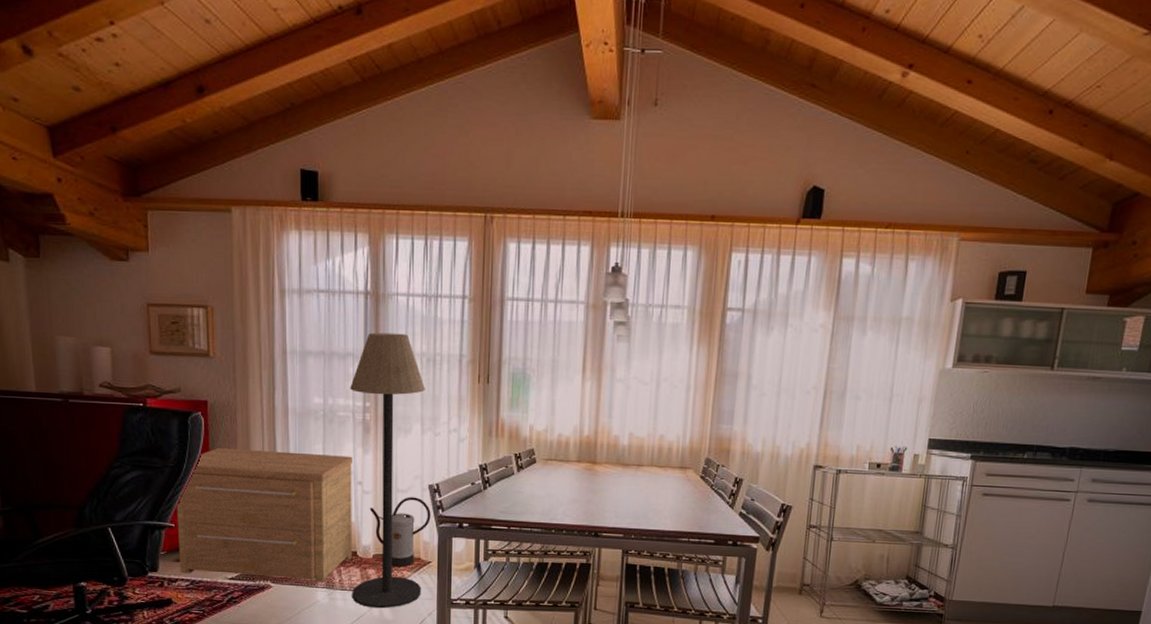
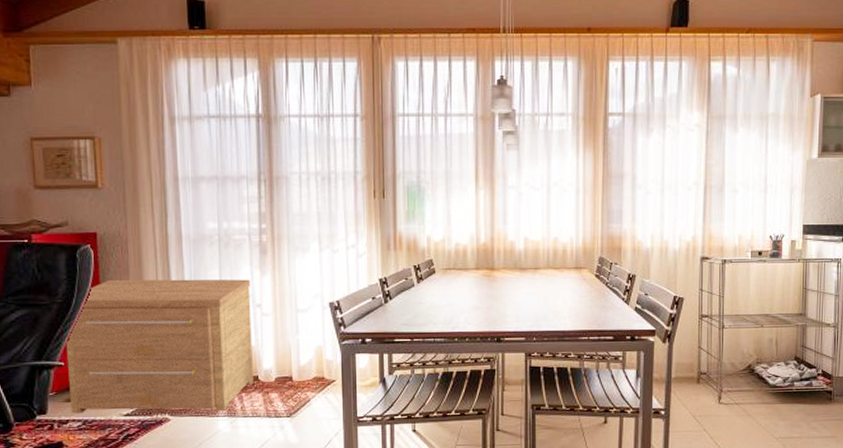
floor lamp: present [350,332,425,609] -> none [245,154,327,433]
watering can: present [369,497,431,568] -> none [269,316,333,389]

